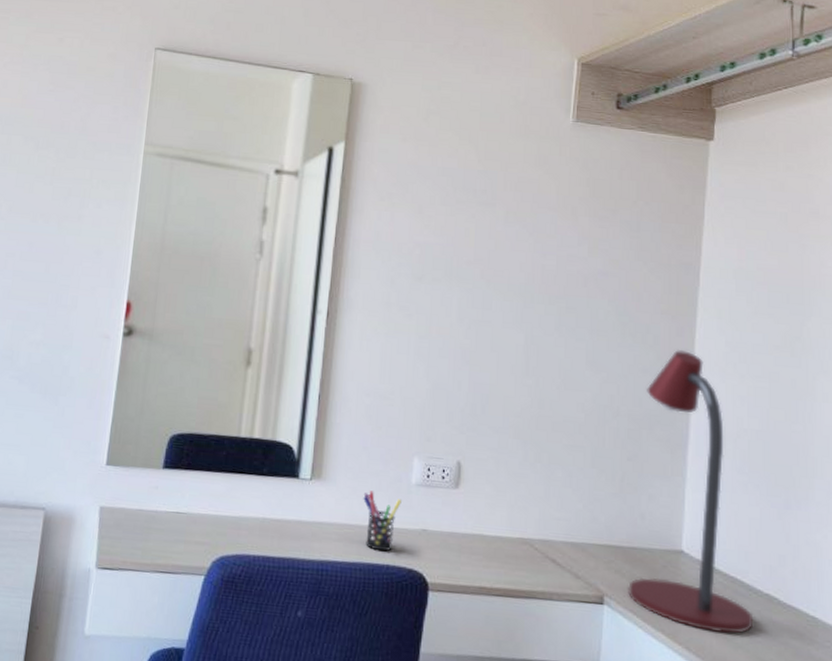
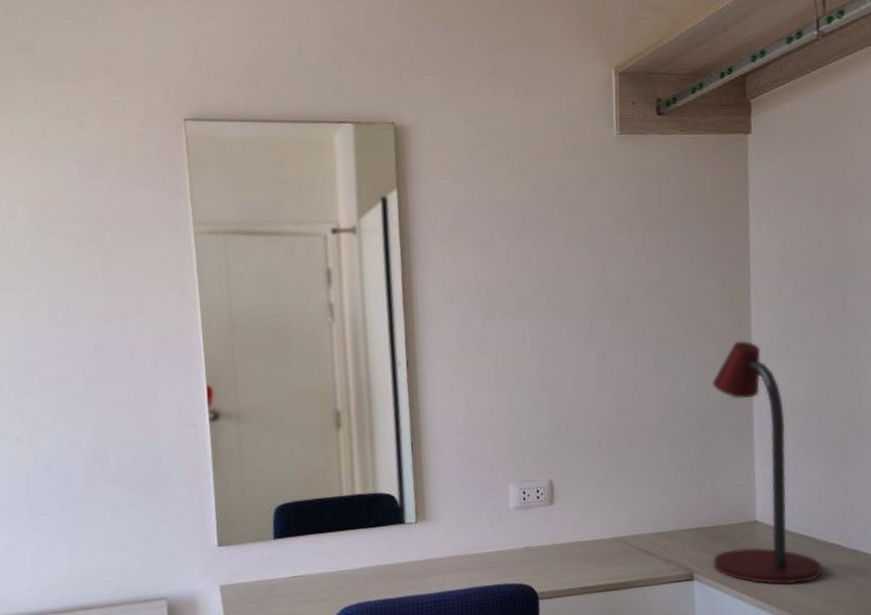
pen holder: present [363,491,402,552] -> none [467,522,503,574]

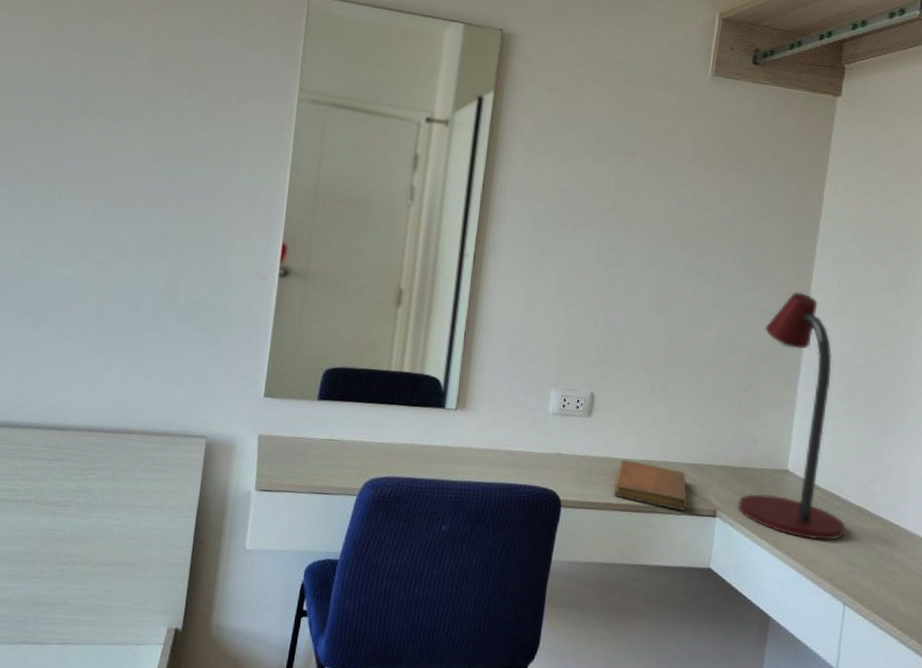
notebook: none [588,540,663,581] -> present [613,459,687,511]

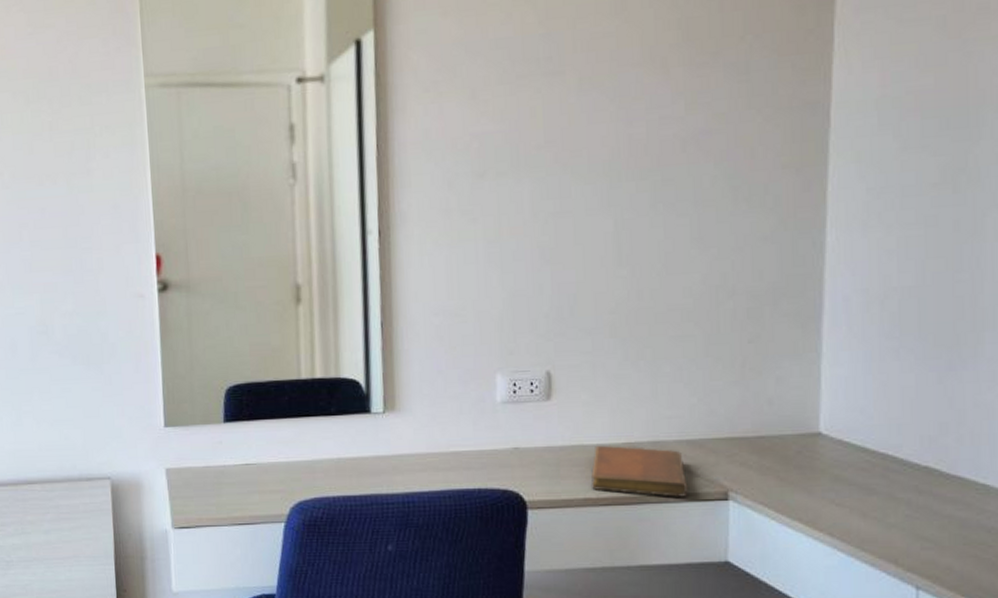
desk lamp: present [738,292,846,541] -> none [757,207,910,513]

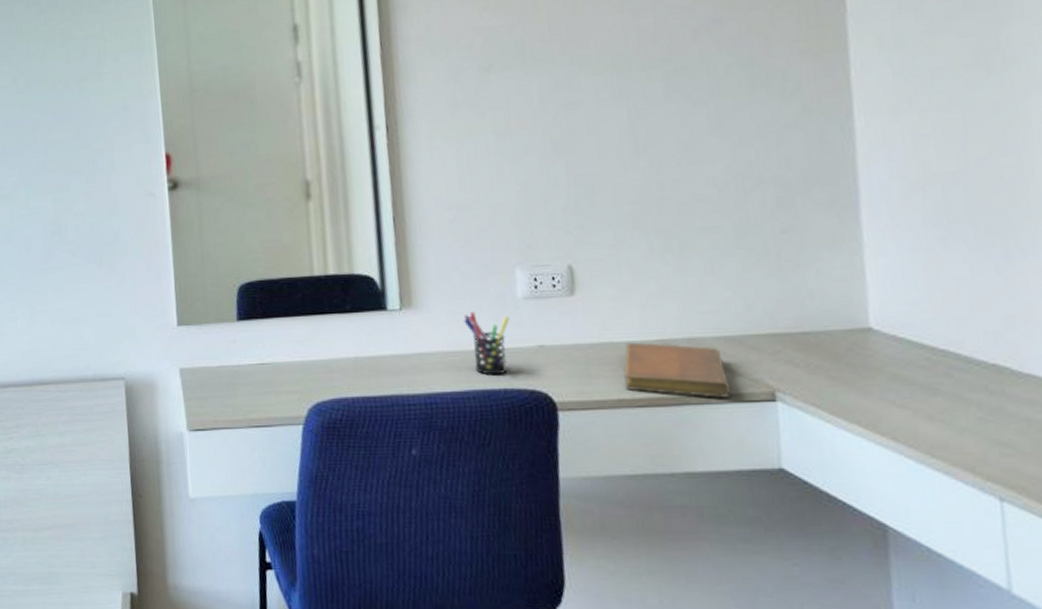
pen holder: none [444,415,487,476] -> present [463,312,510,375]

